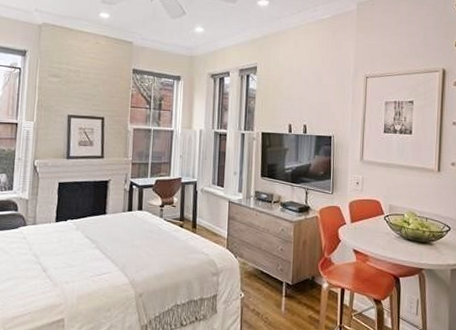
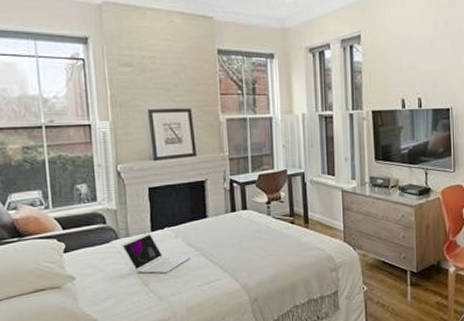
laptop: none [28,223,87,262] -> present [122,233,190,274]

